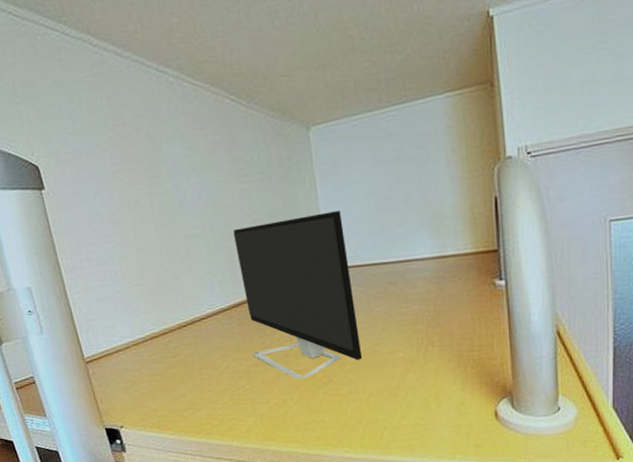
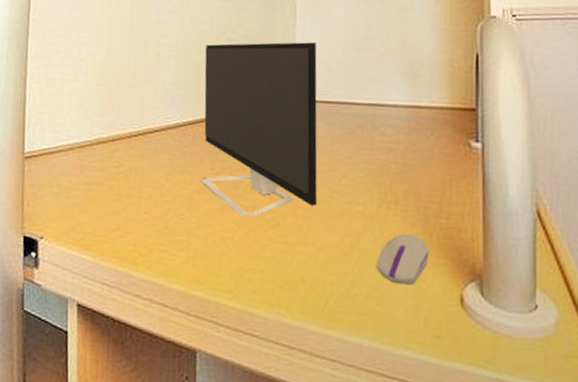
computer mouse: none [421,368,466,411] -> present [376,233,429,285]

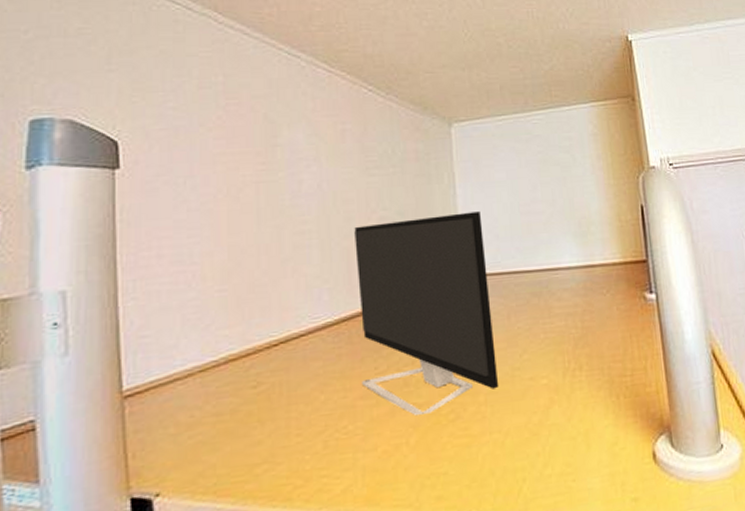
computer mouse: present [376,233,429,285] -> none [567,398,619,454]

